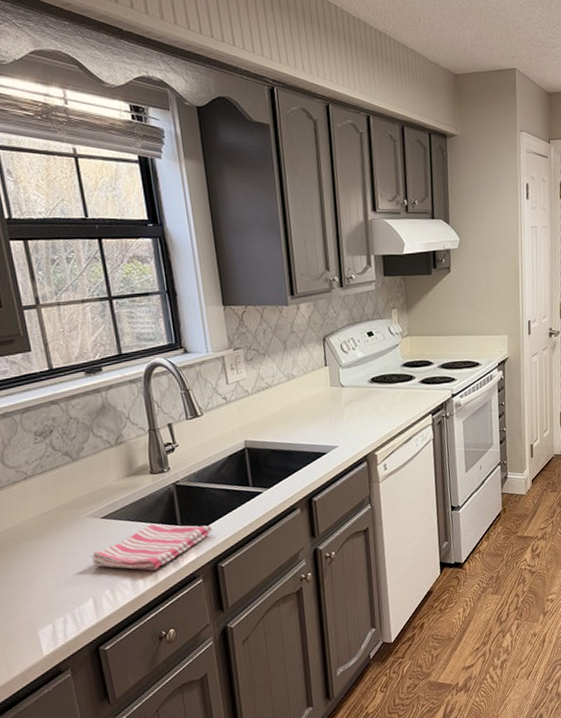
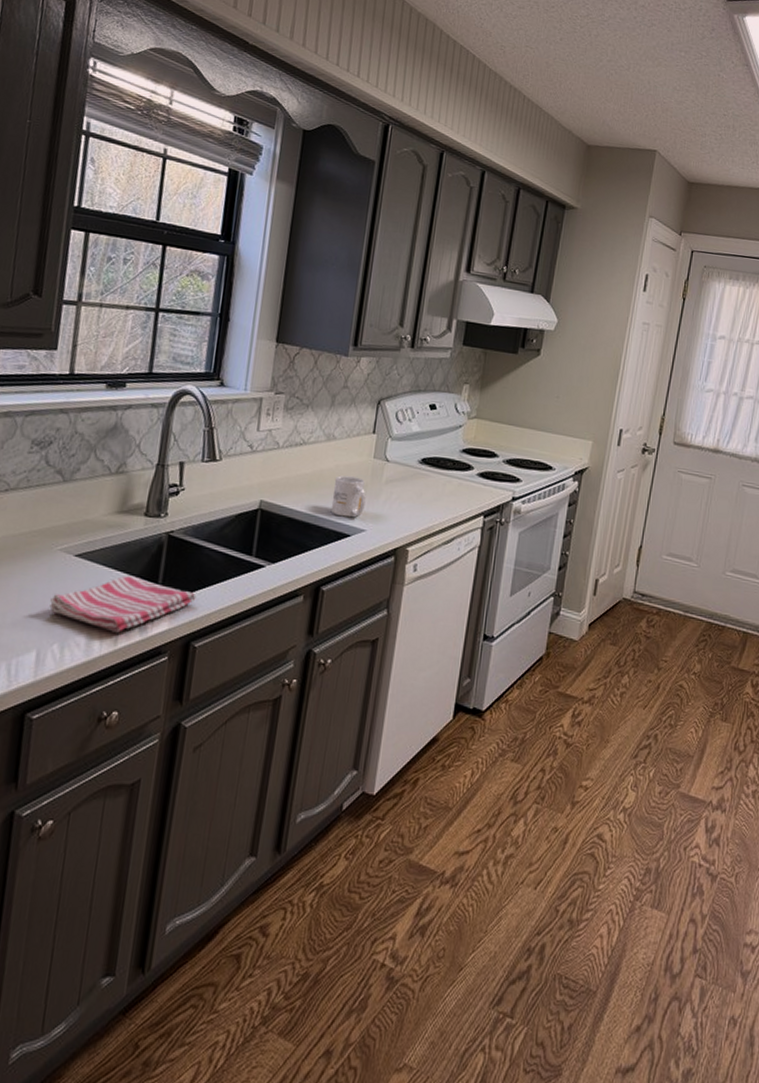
mug: none [302,405,333,440] -> present [330,475,366,518]

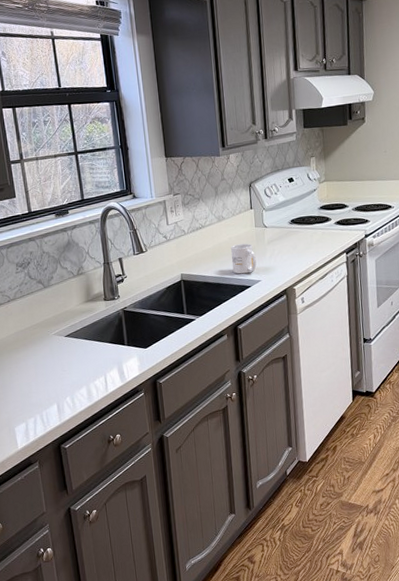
dish towel: present [49,575,197,633] -> none [57,343,153,383]

